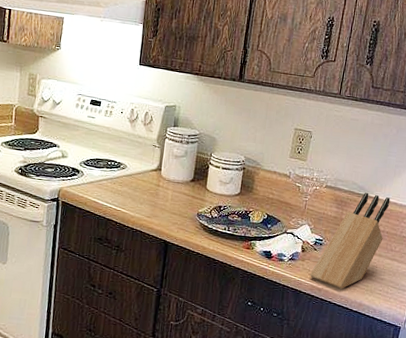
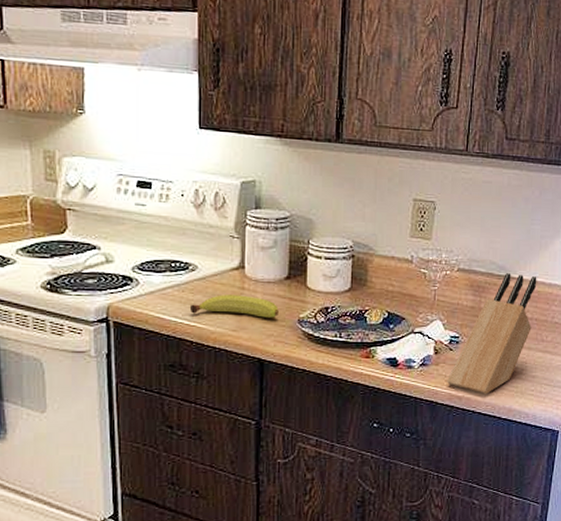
fruit: none [117,188,183,210] -> present [189,294,279,318]

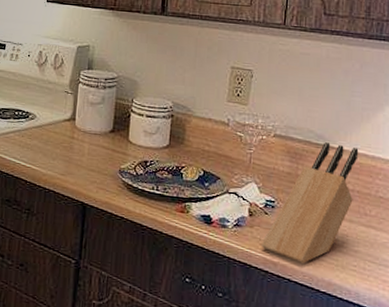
fruit: present [189,294,279,318] -> none [26,141,102,167]

